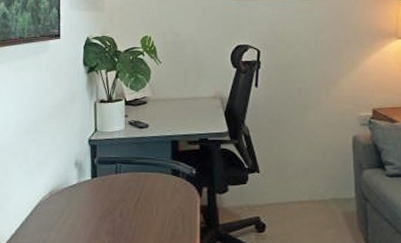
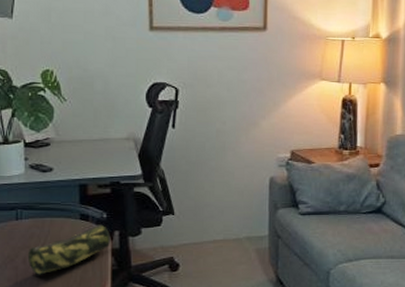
pencil case: none [124,180,199,229] -> present [27,224,110,275]

